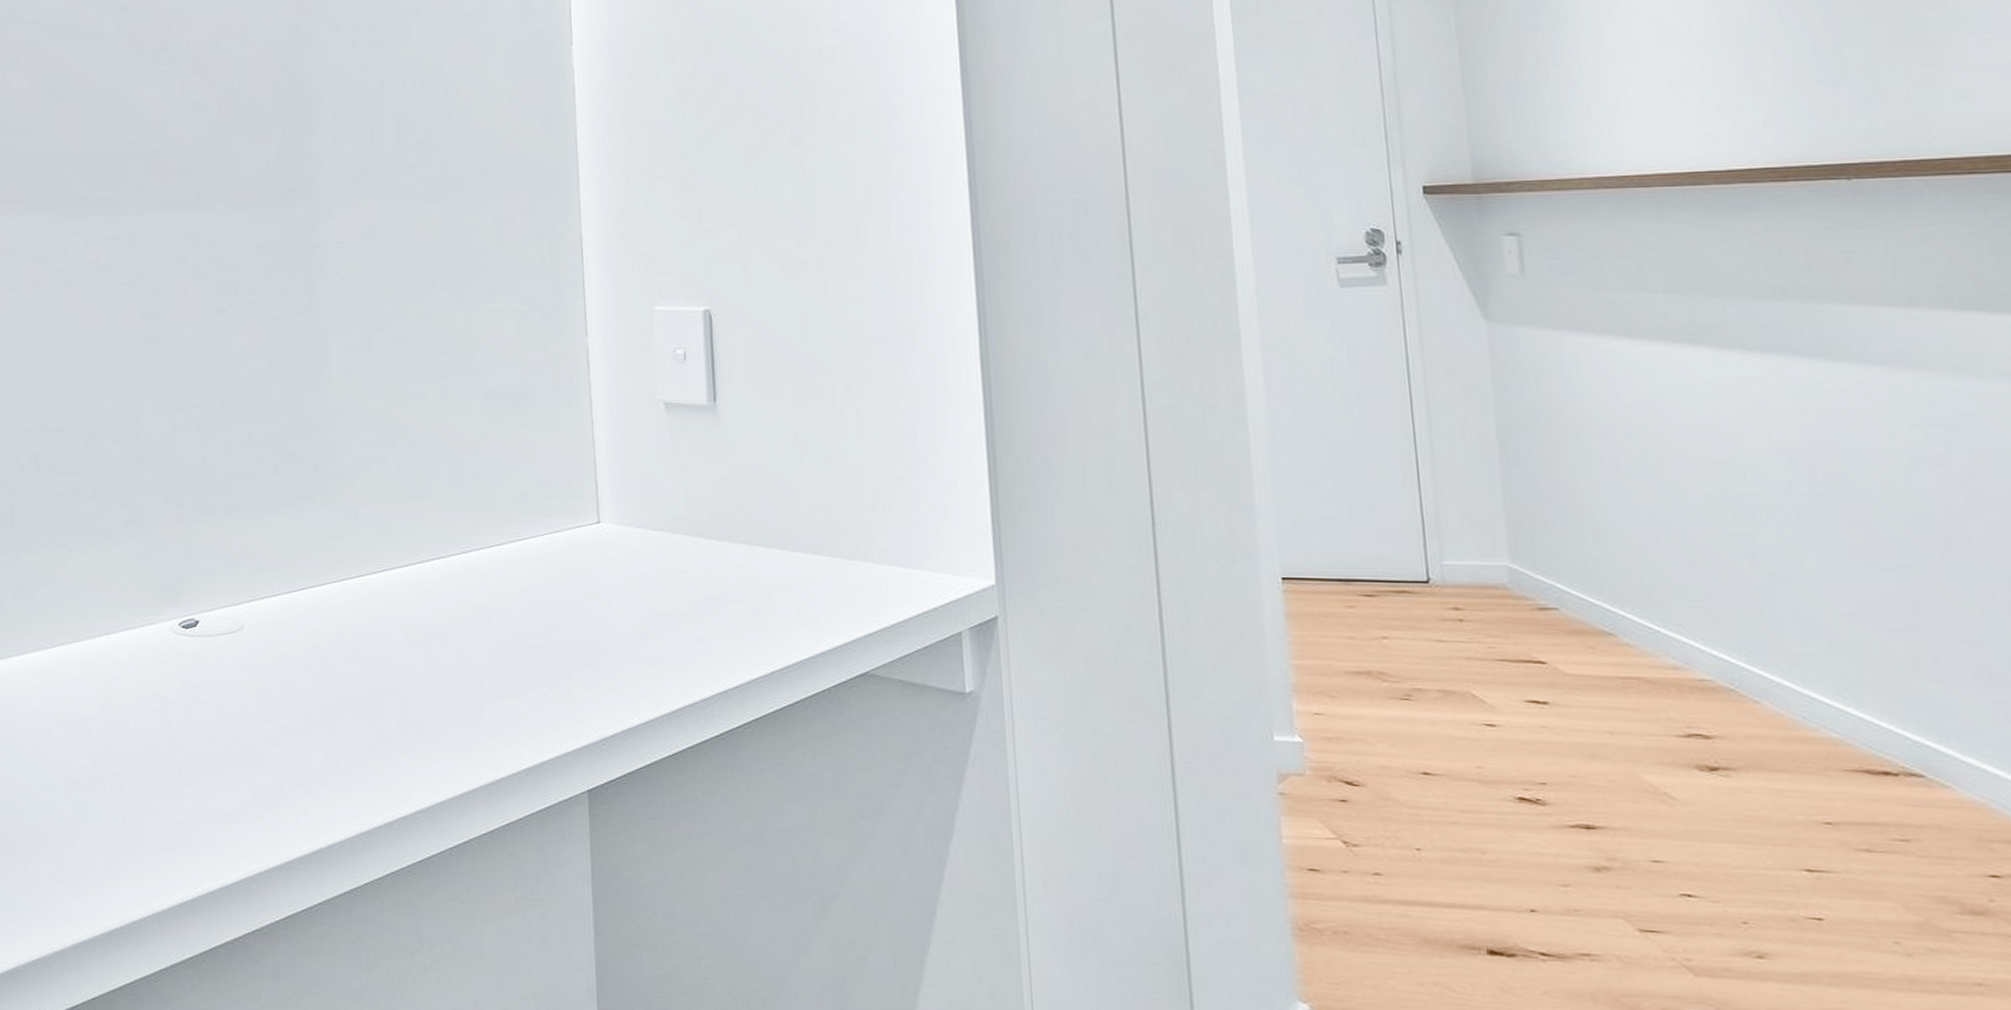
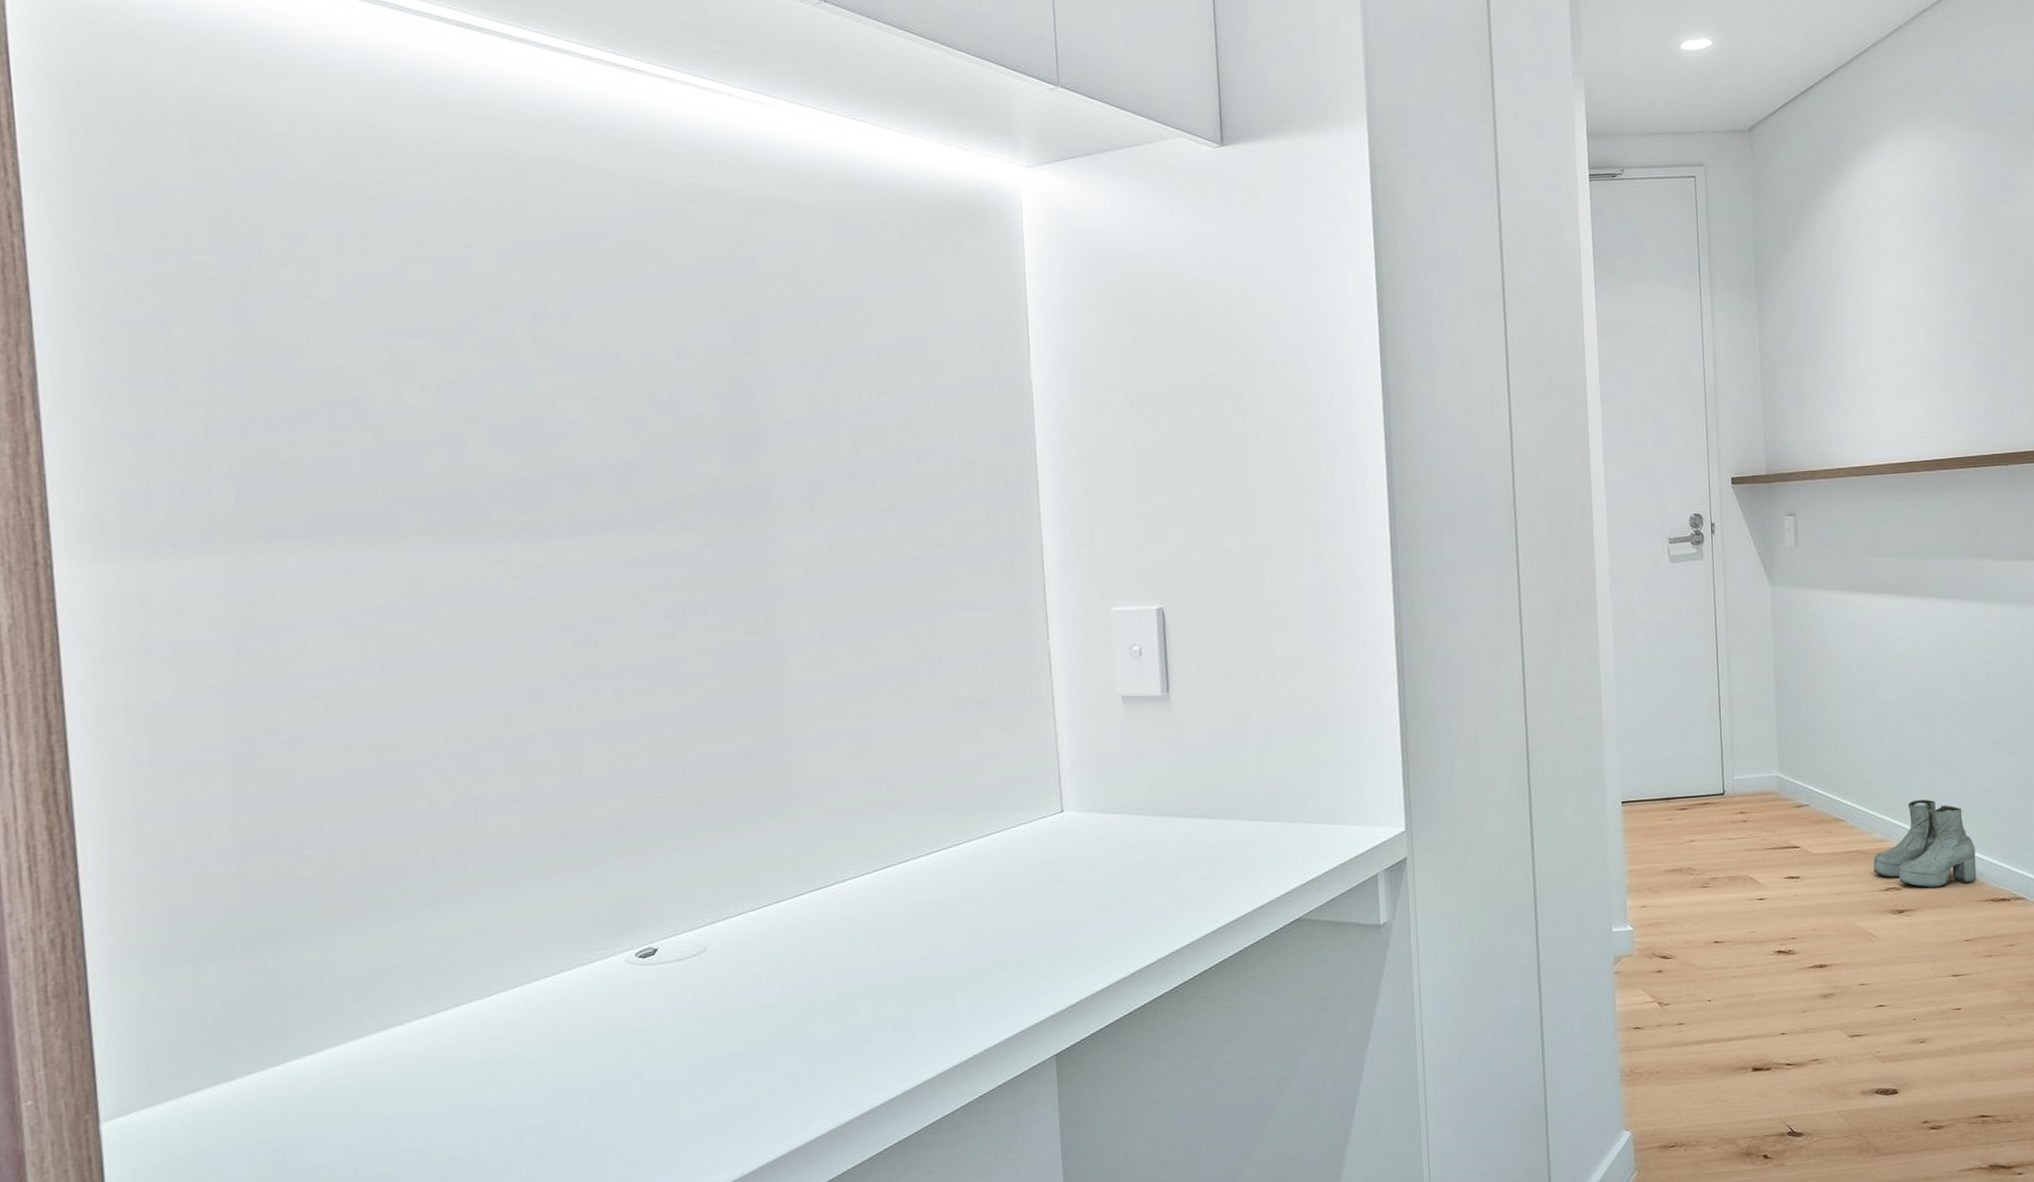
boots: none [1664,619,1838,742] -> present [1873,799,1977,888]

